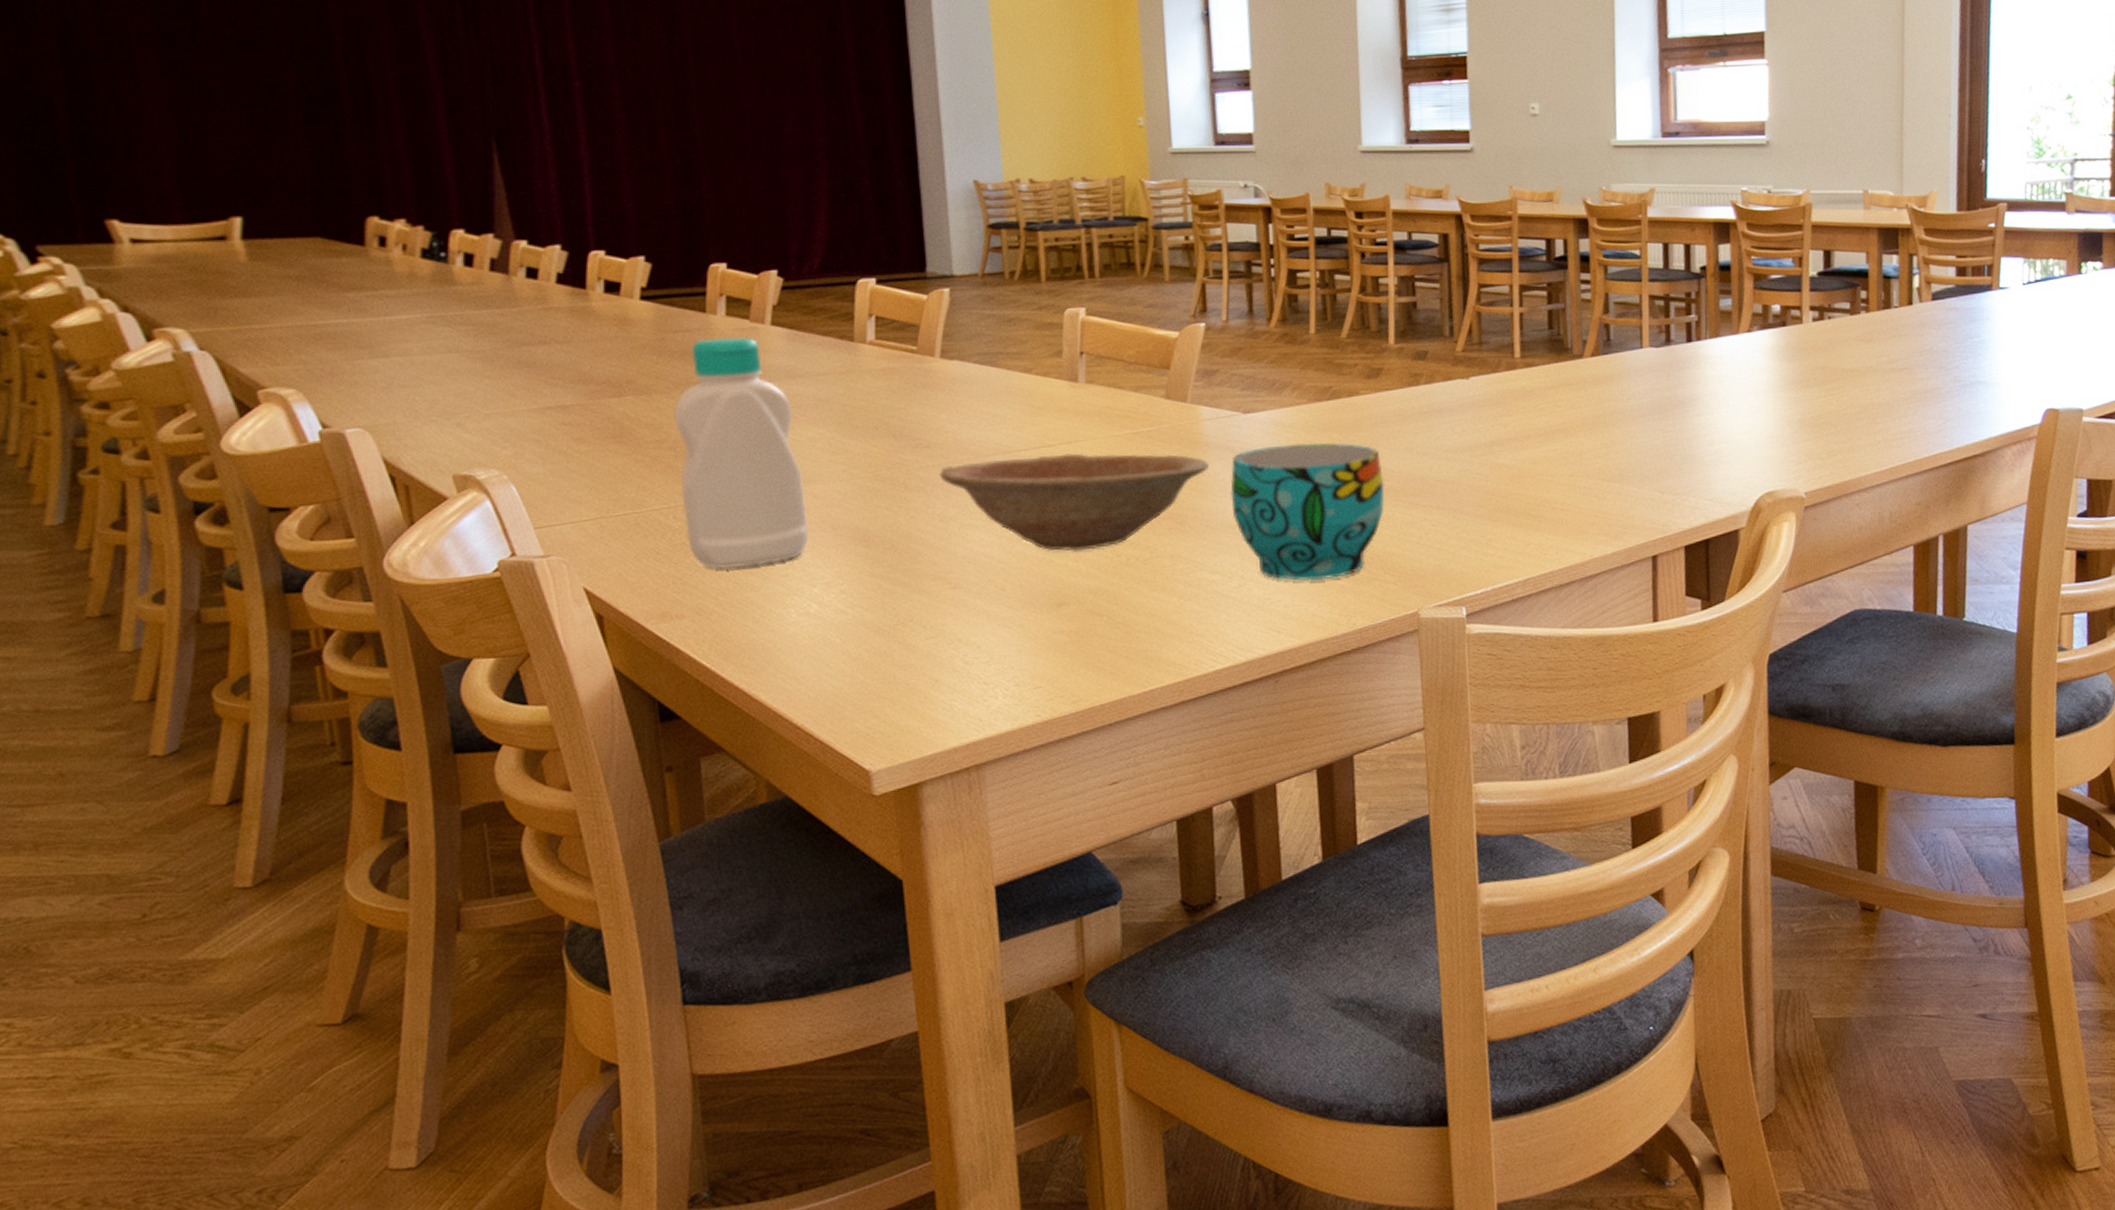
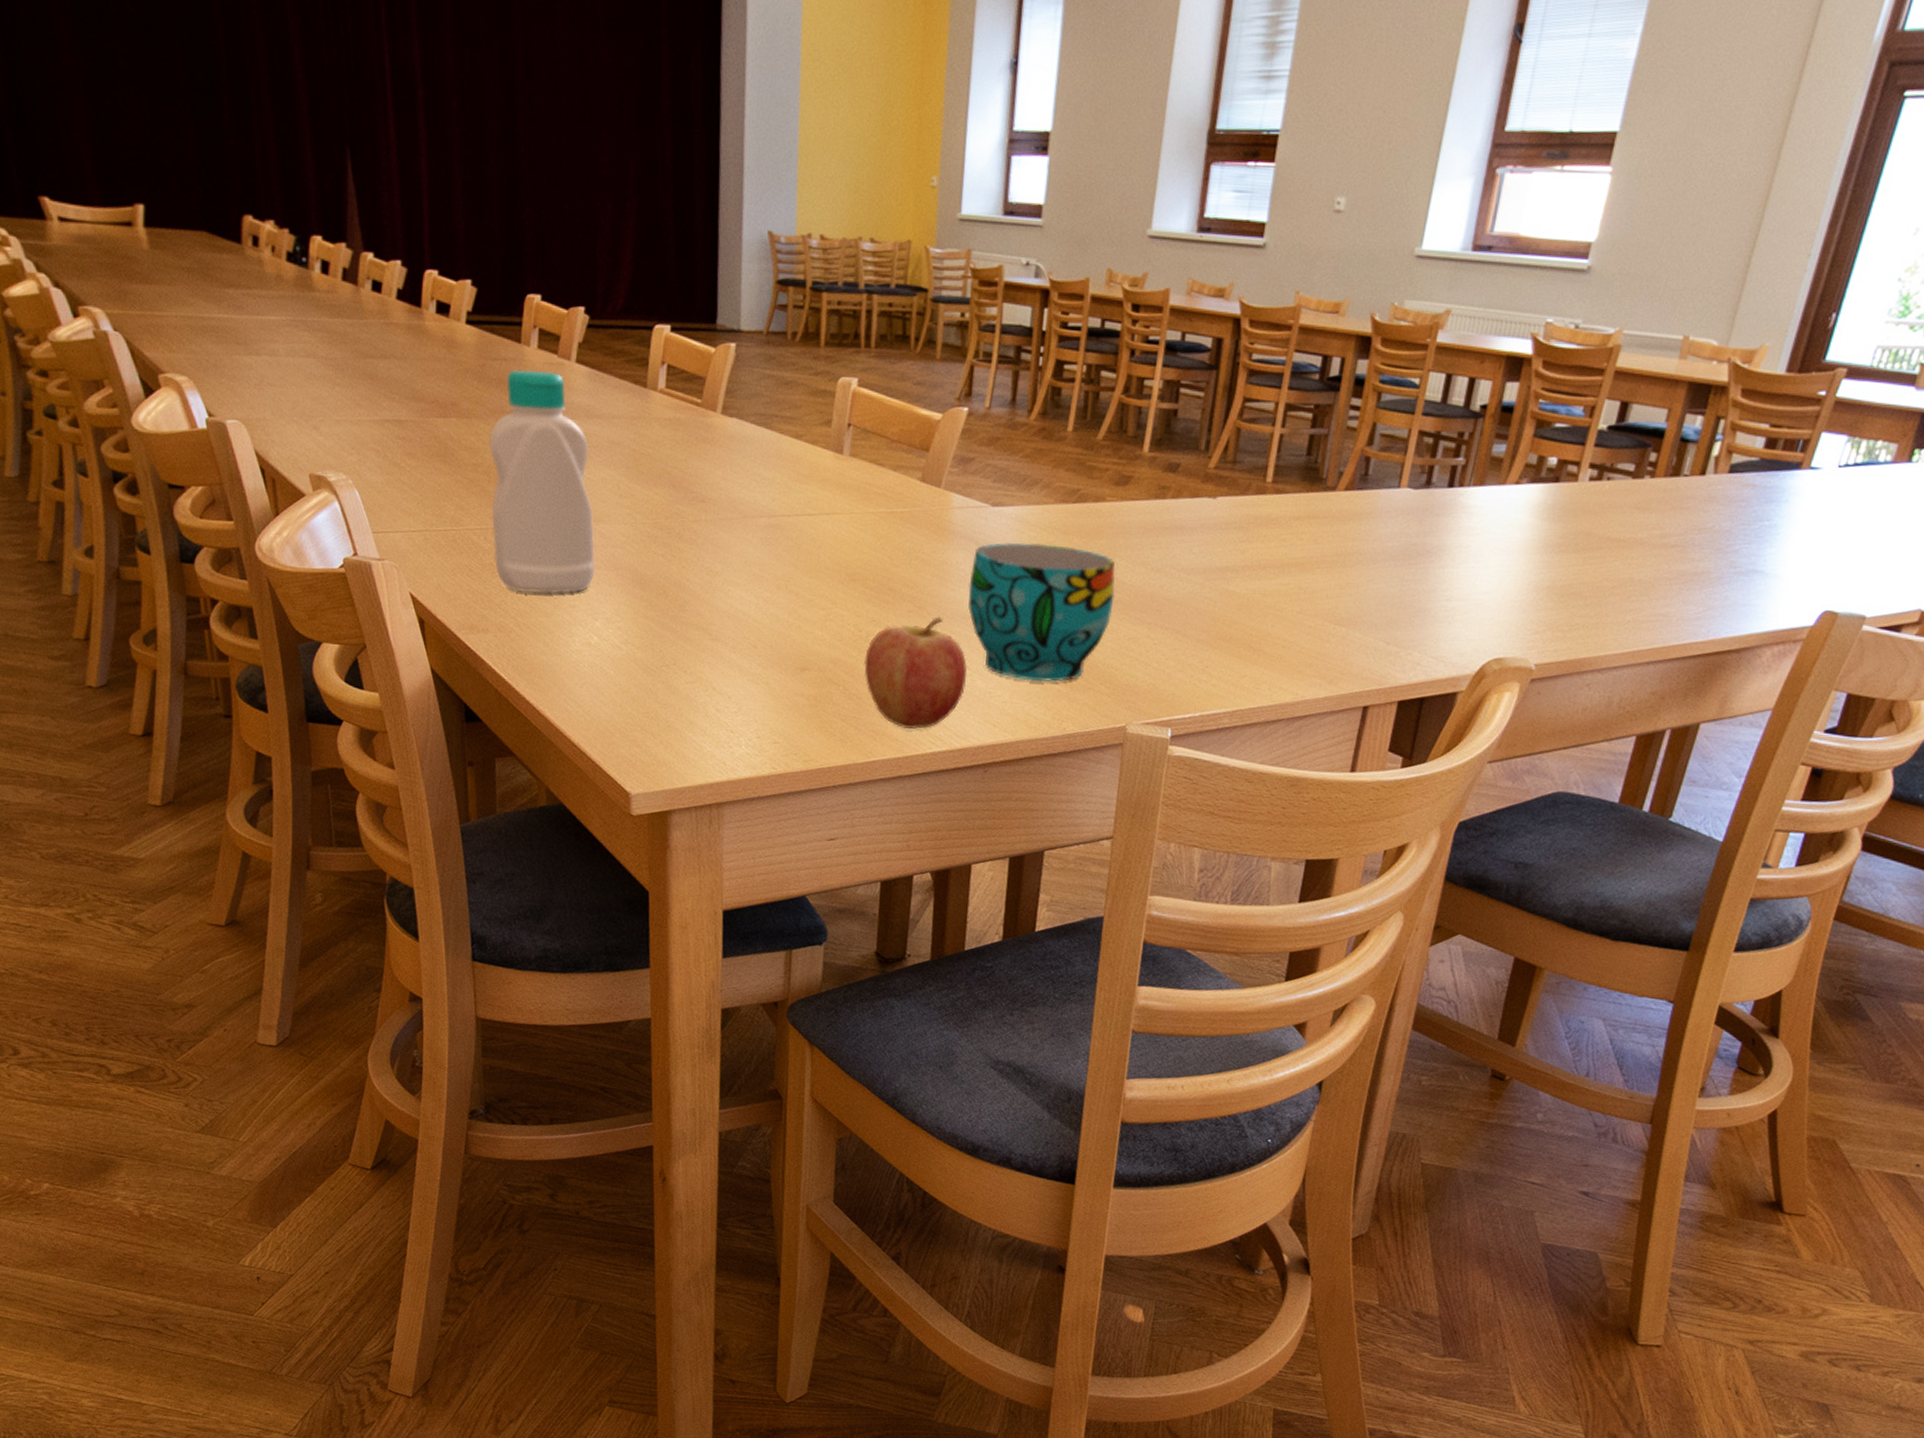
bowl: present [939,453,1209,551] -> none [710,521,953,622]
fruit: none [1127,529,1242,651] -> present [864,616,968,729]

